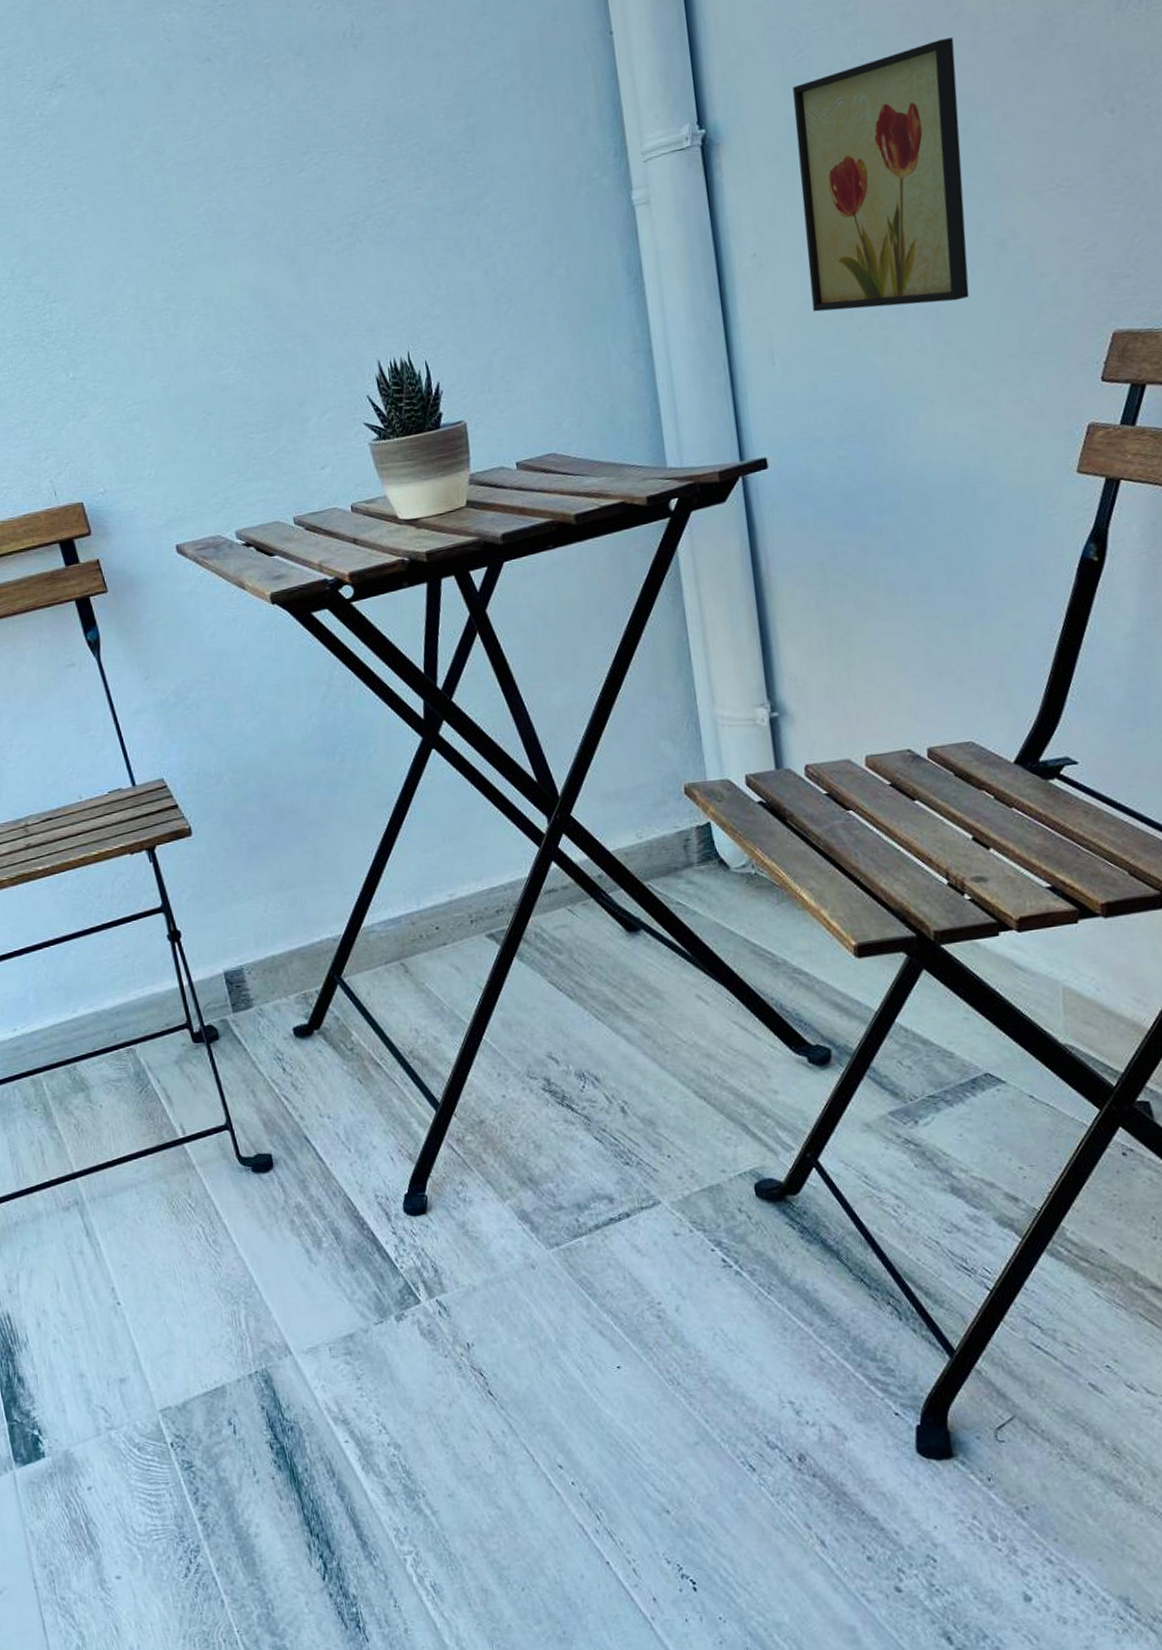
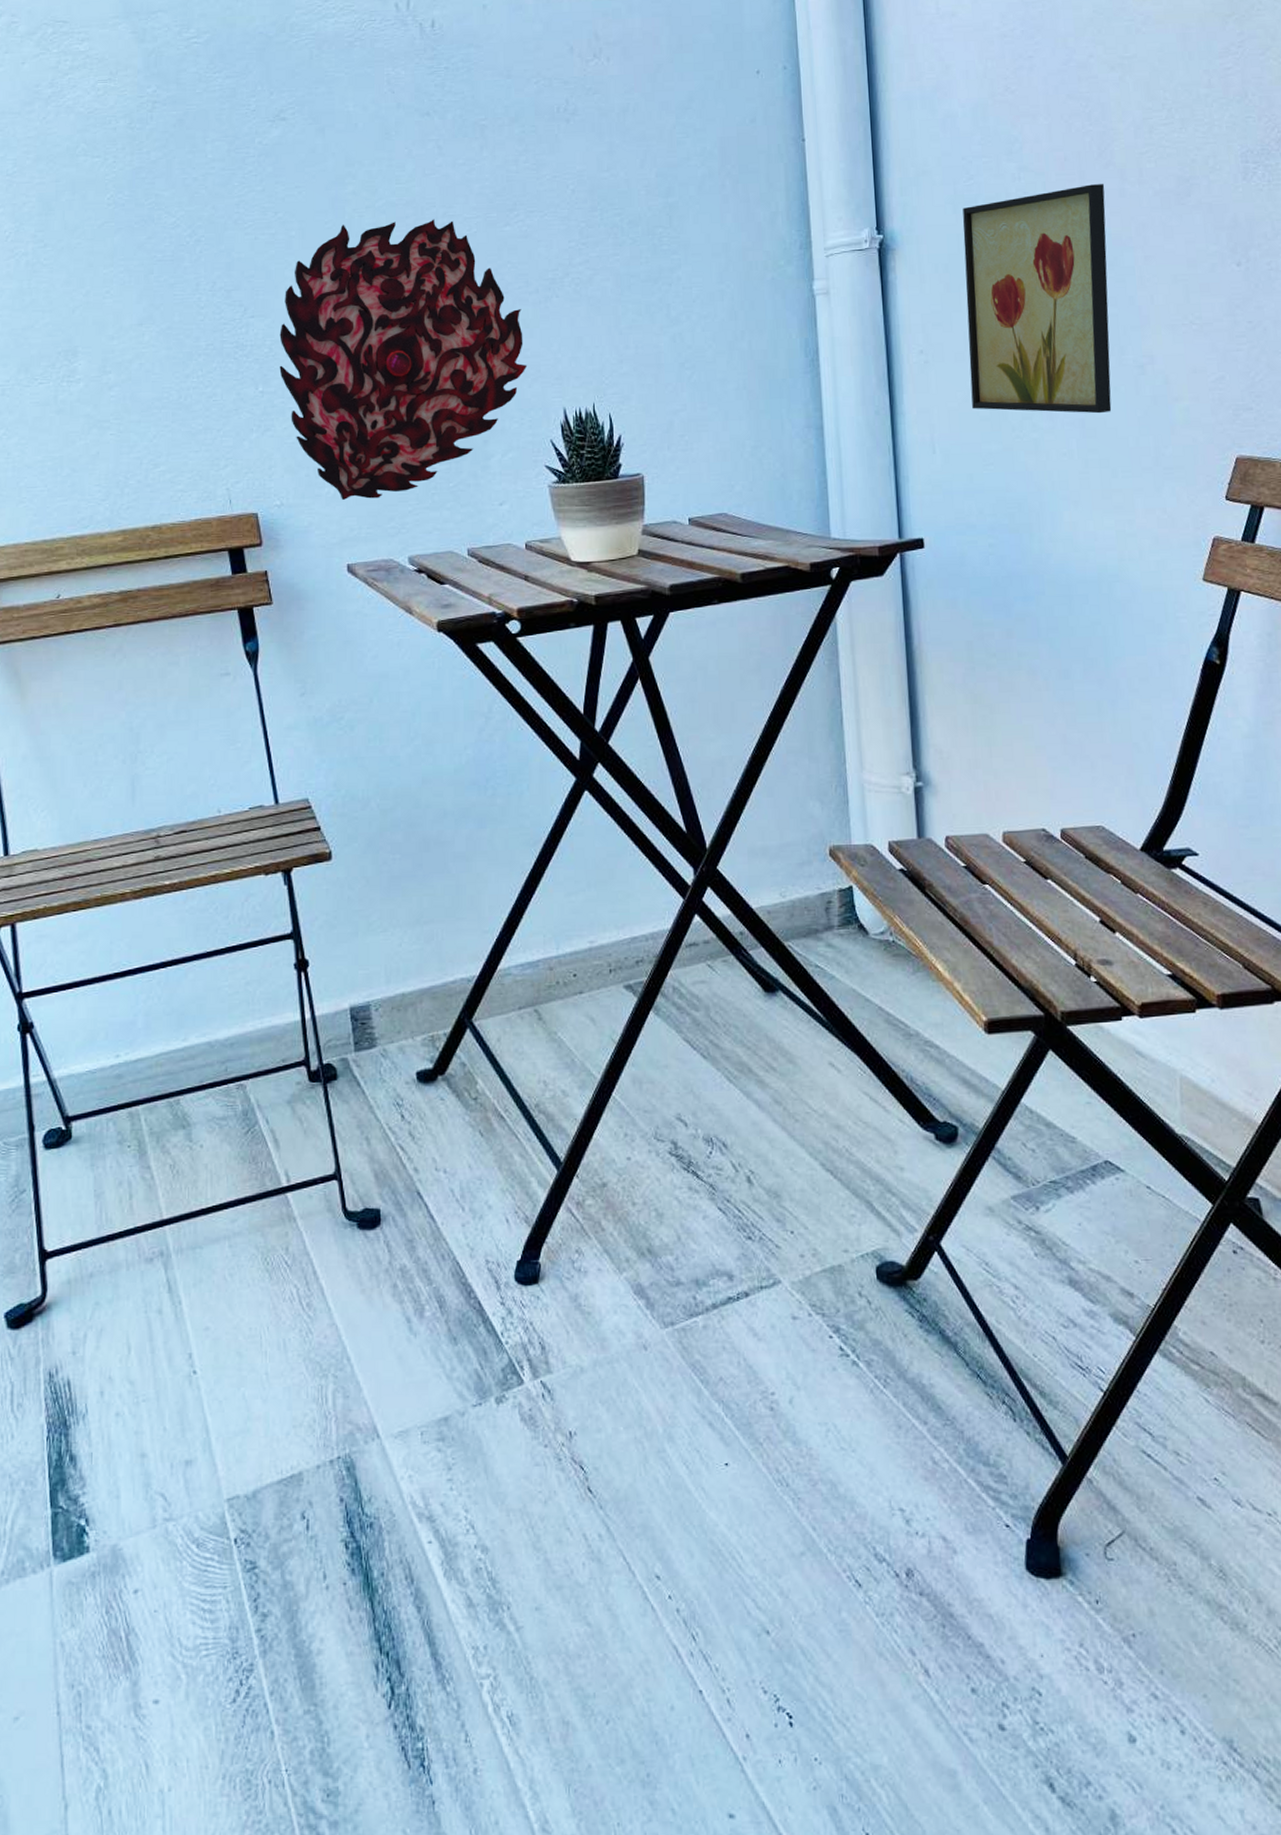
wall ornament: none [83,173,337,480] -> present [279,219,528,500]

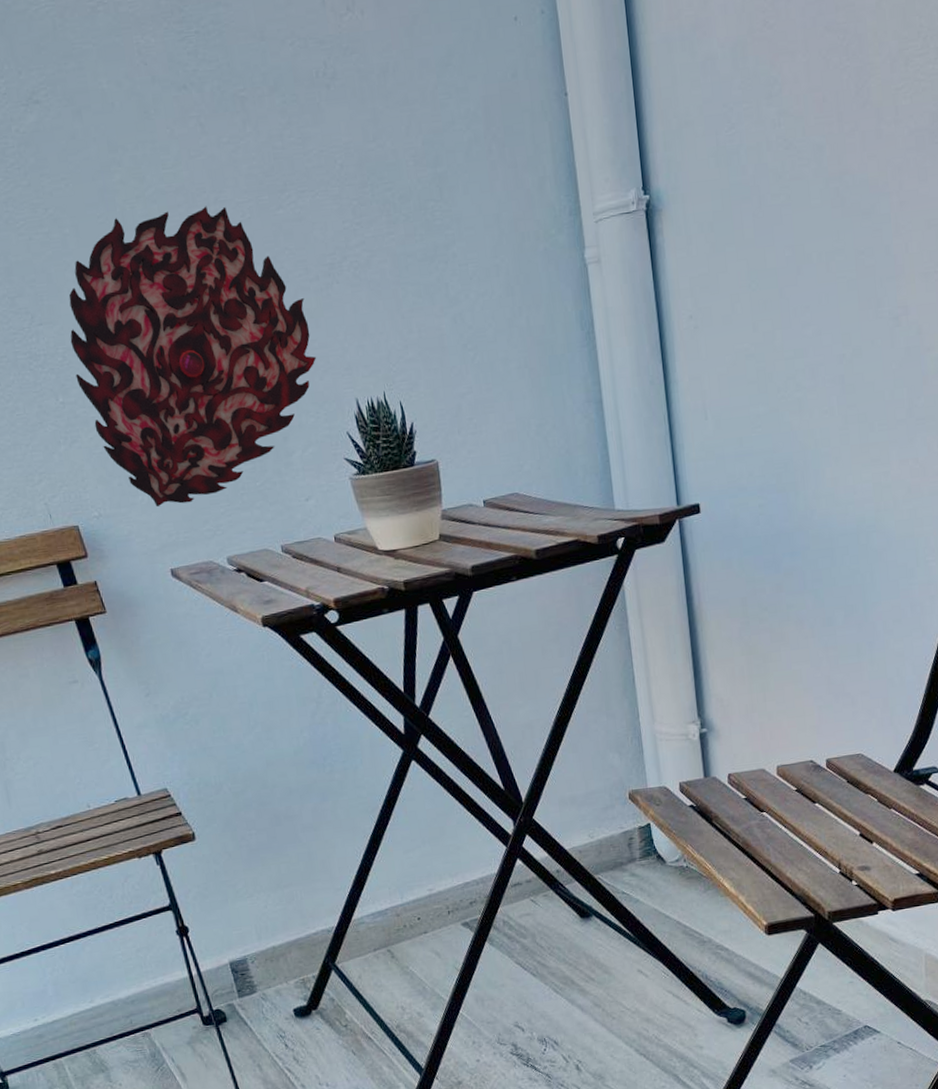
wall art: present [963,184,1112,414] -> none [725,125,869,373]

